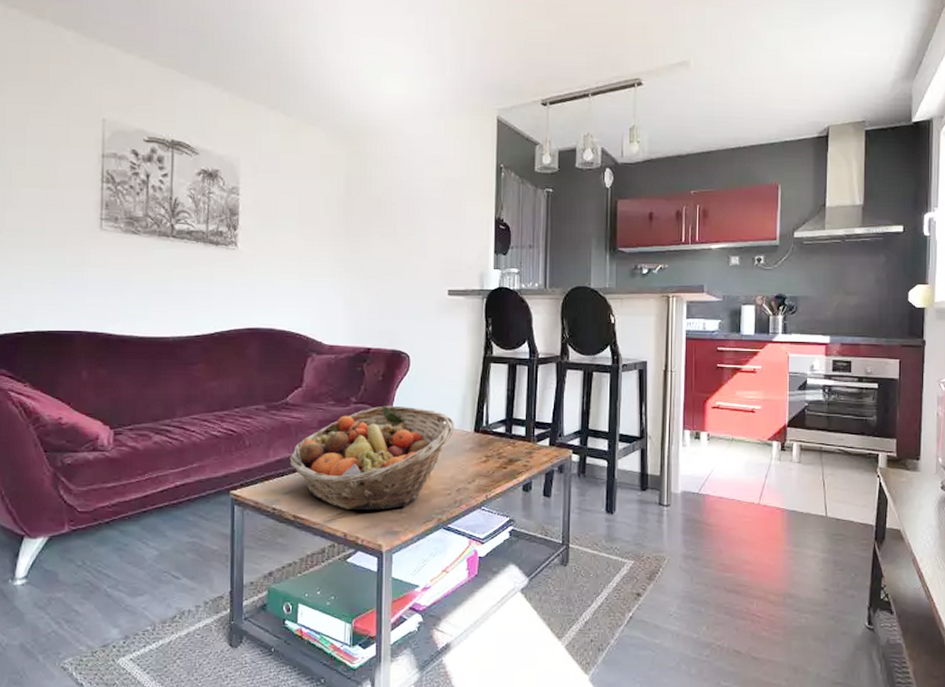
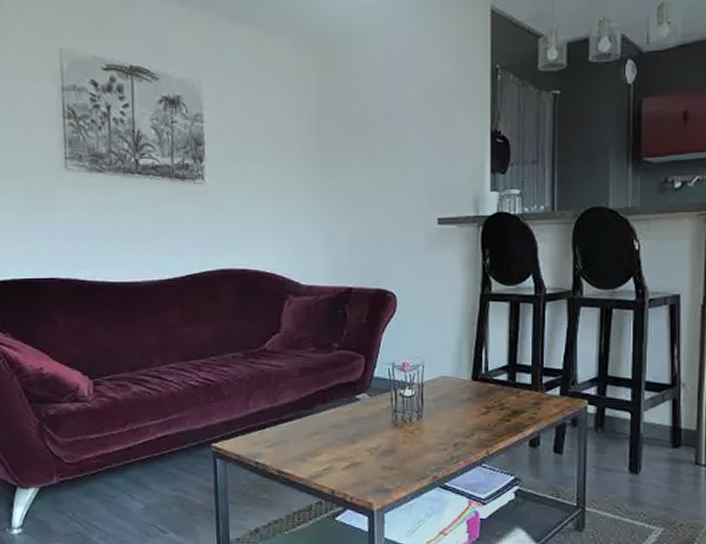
fruit basket: present [289,405,456,511] -> none [270,351,450,466]

